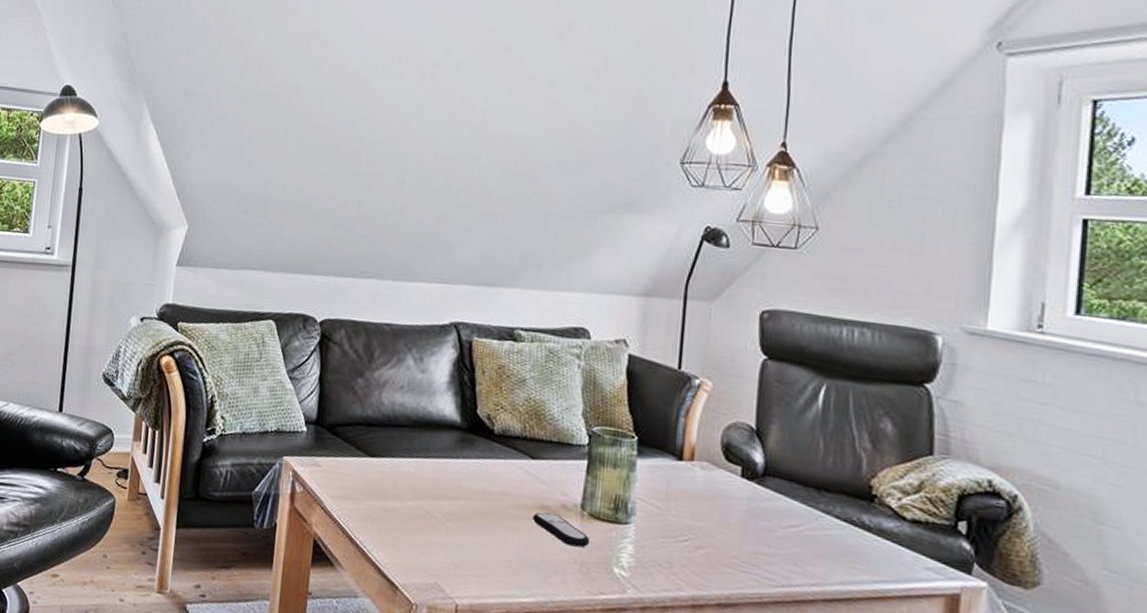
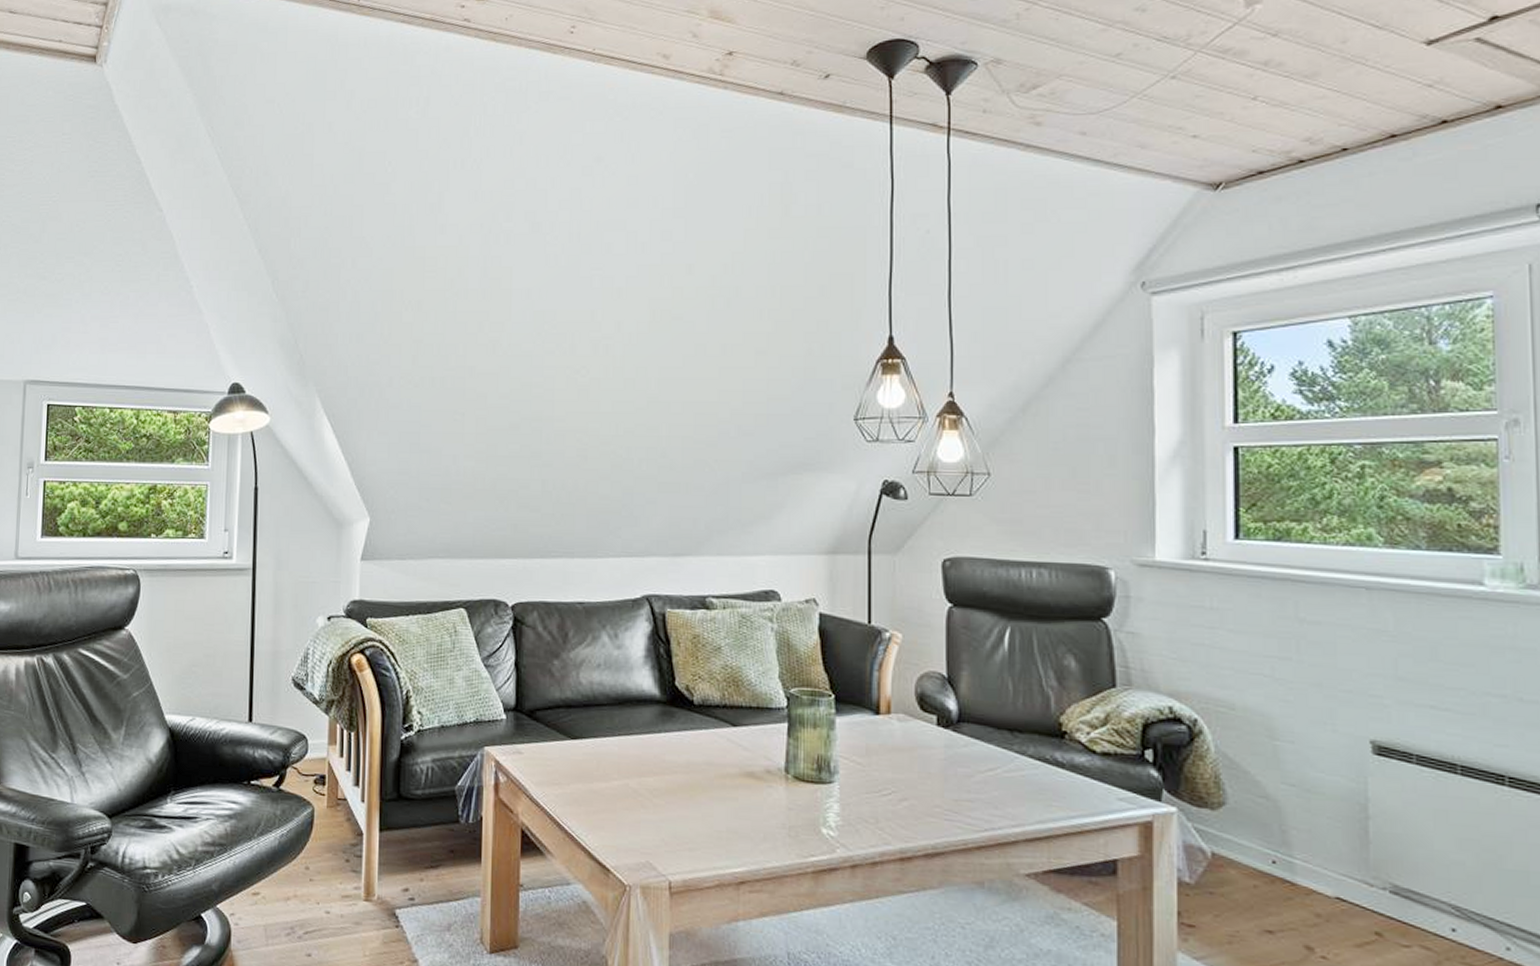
remote control: present [533,512,590,548] -> none [739,779,797,811]

